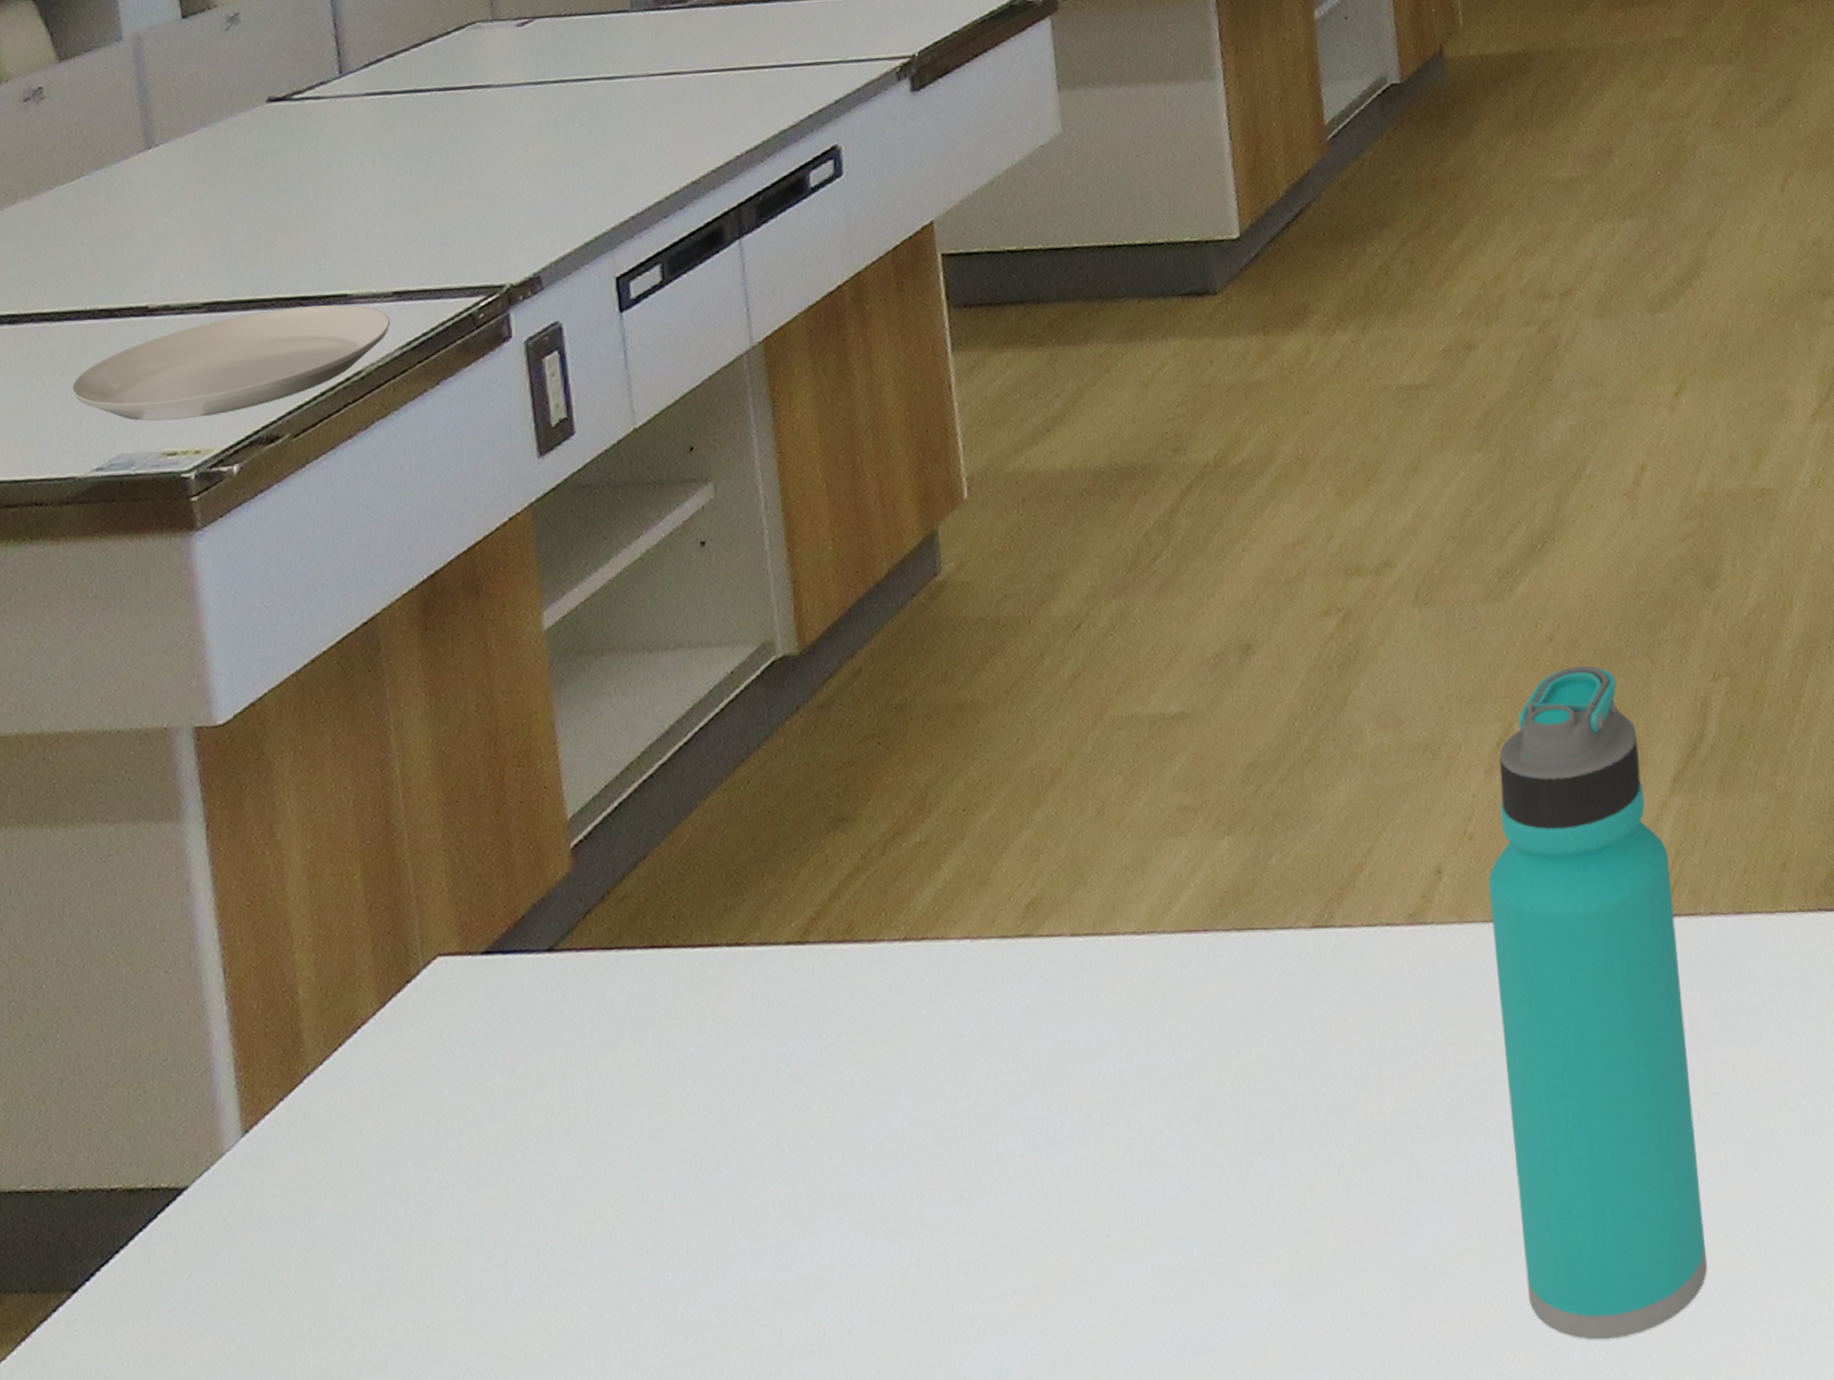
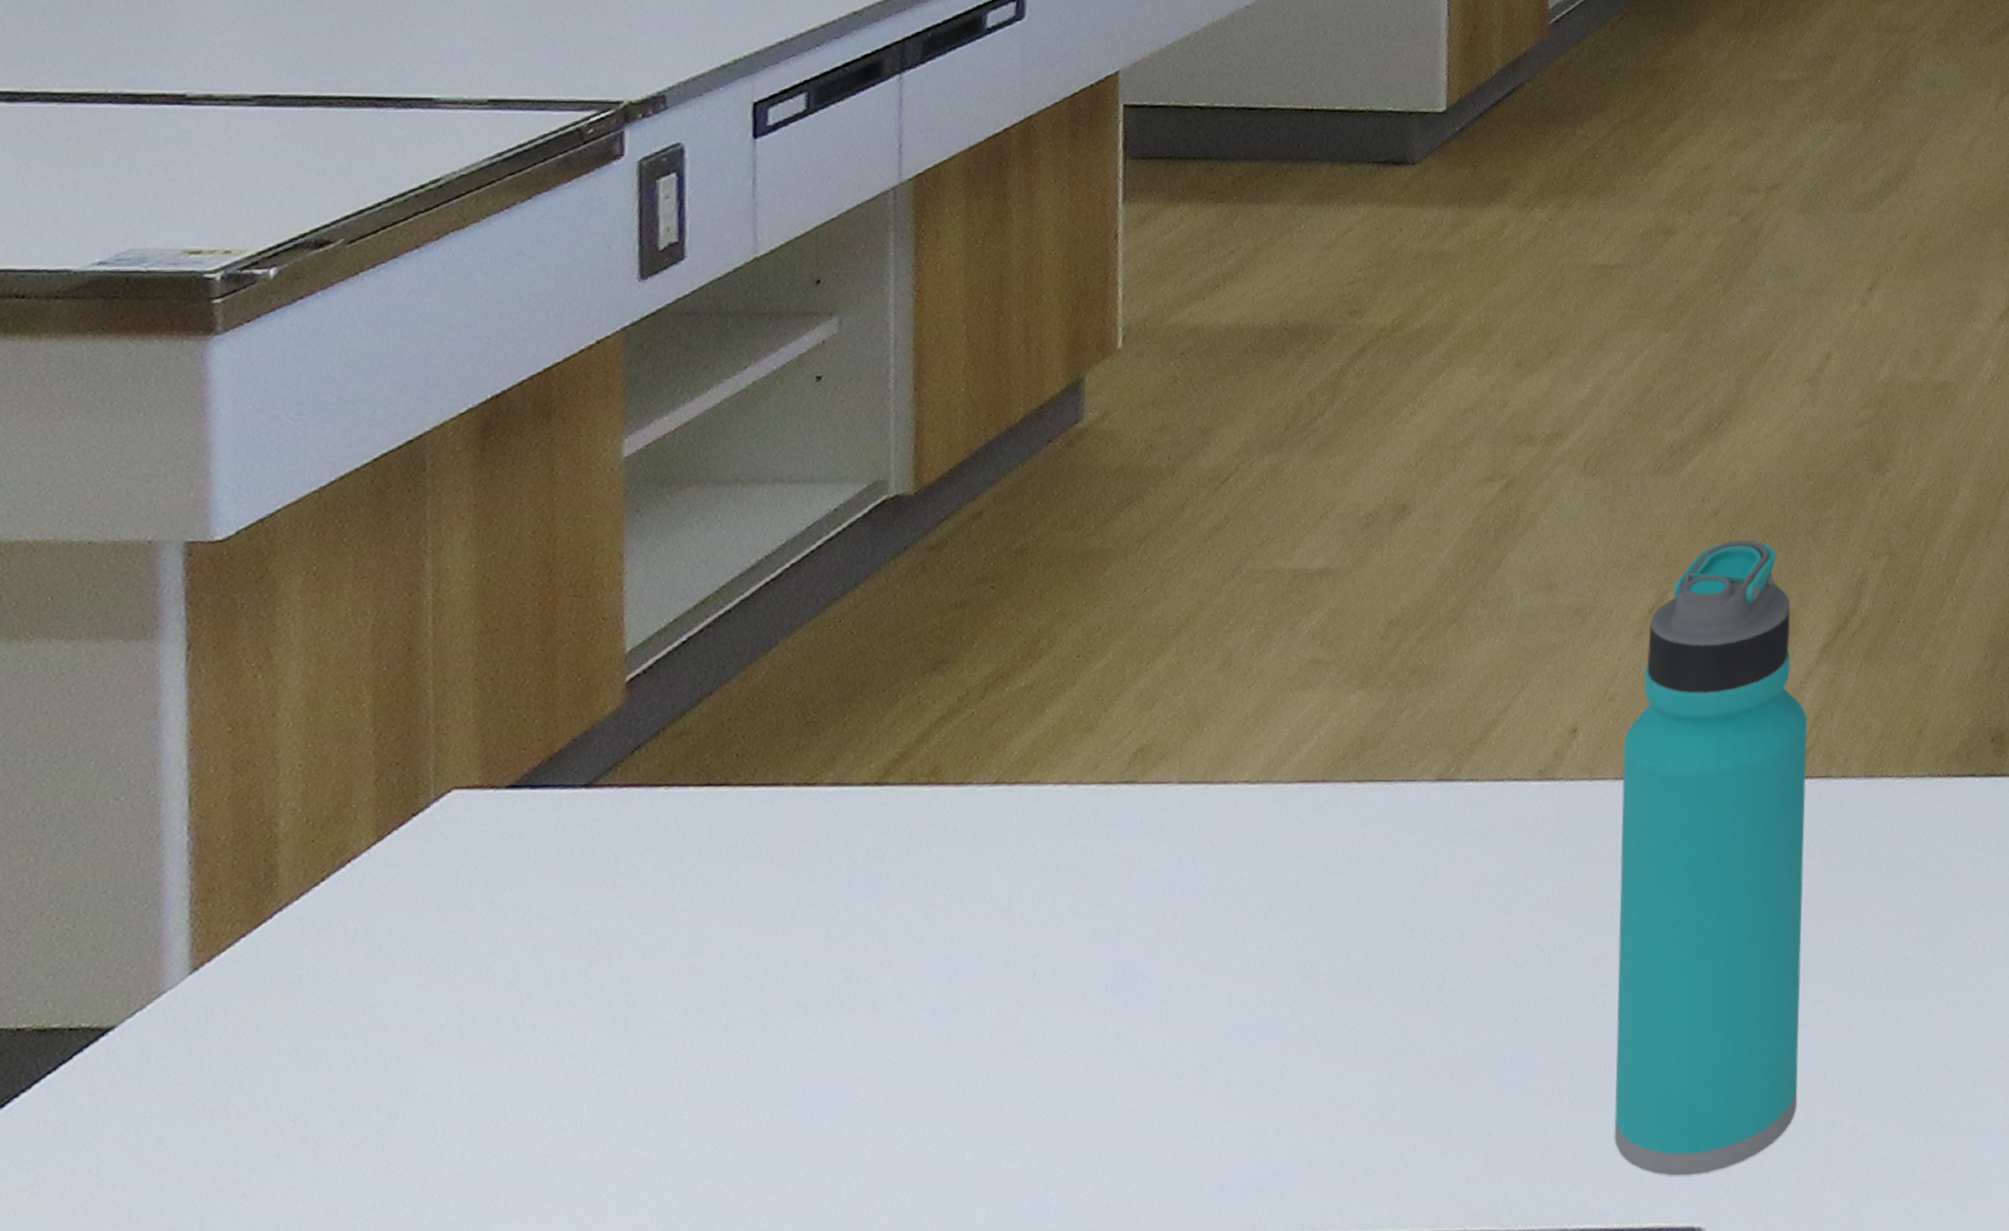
plate: present [72,305,391,421] -> none [78,107,482,217]

